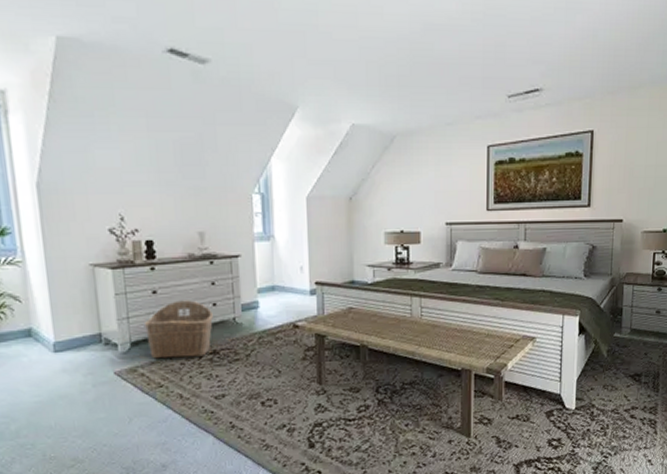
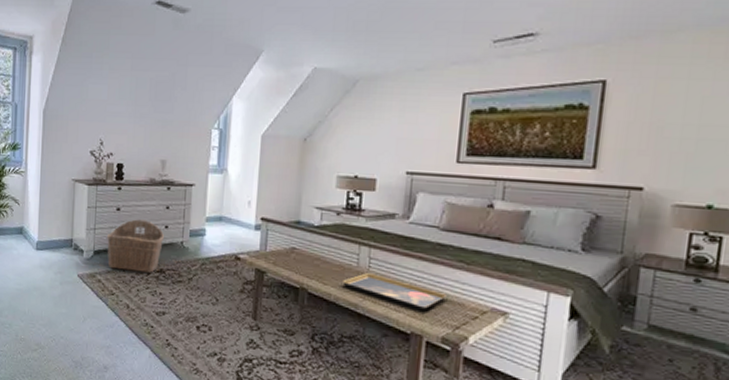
decorative tray: none [399,321,487,349] -> present [342,273,447,312]

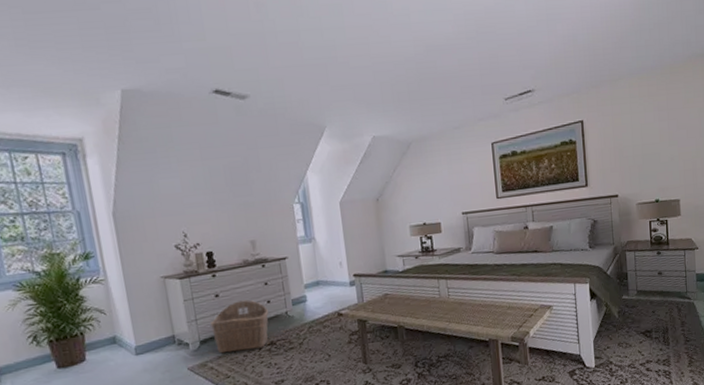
decorative tray: present [342,273,447,312] -> none [430,300,509,321]

